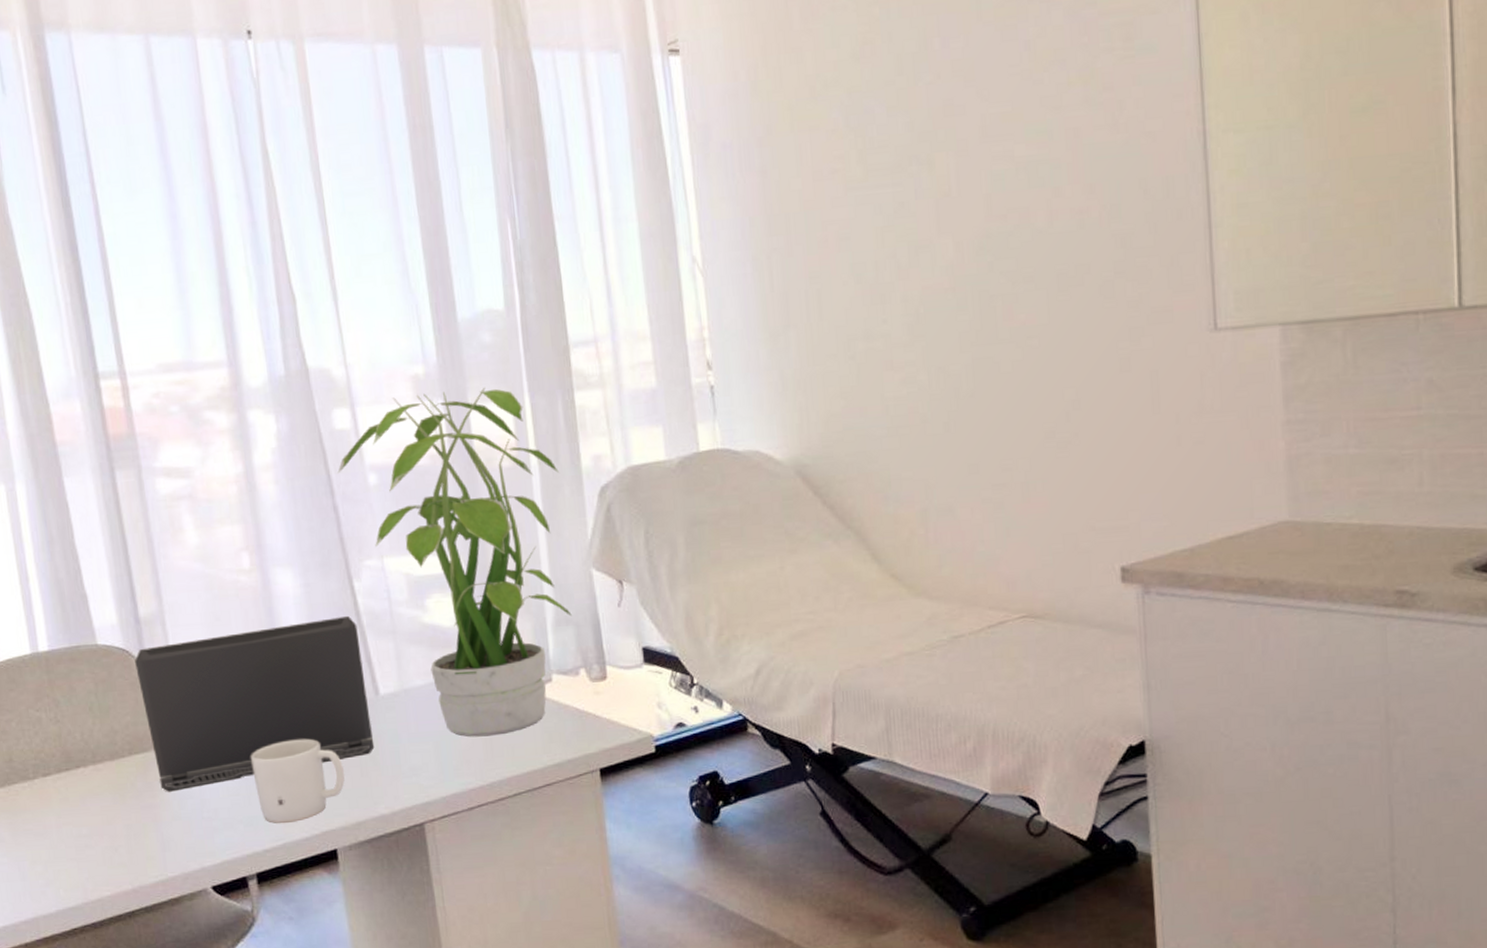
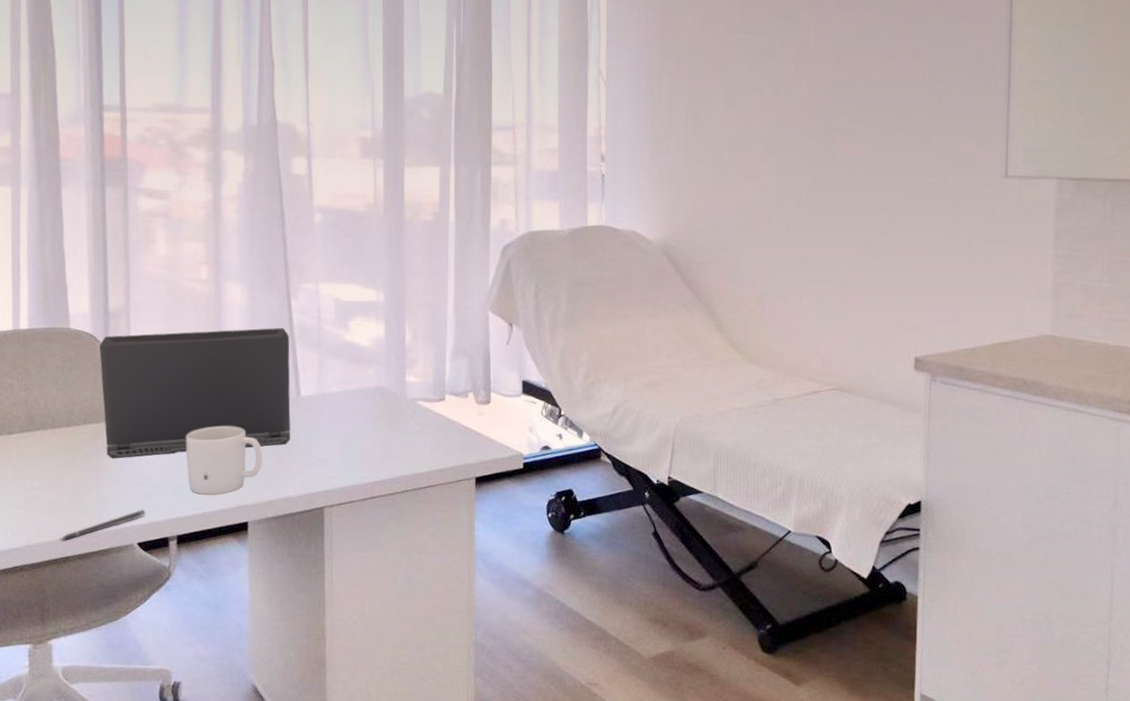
pen: none [120,847,216,893] -> present [59,509,145,541]
potted plant: present [337,387,572,737] -> none [290,153,471,440]

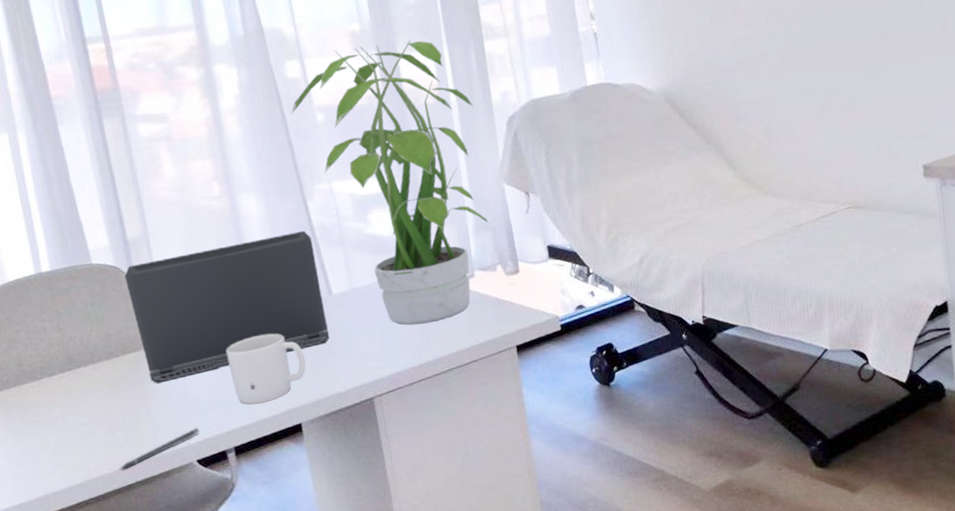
potted plant: none [290,153,471,440] -> present [291,39,489,325]

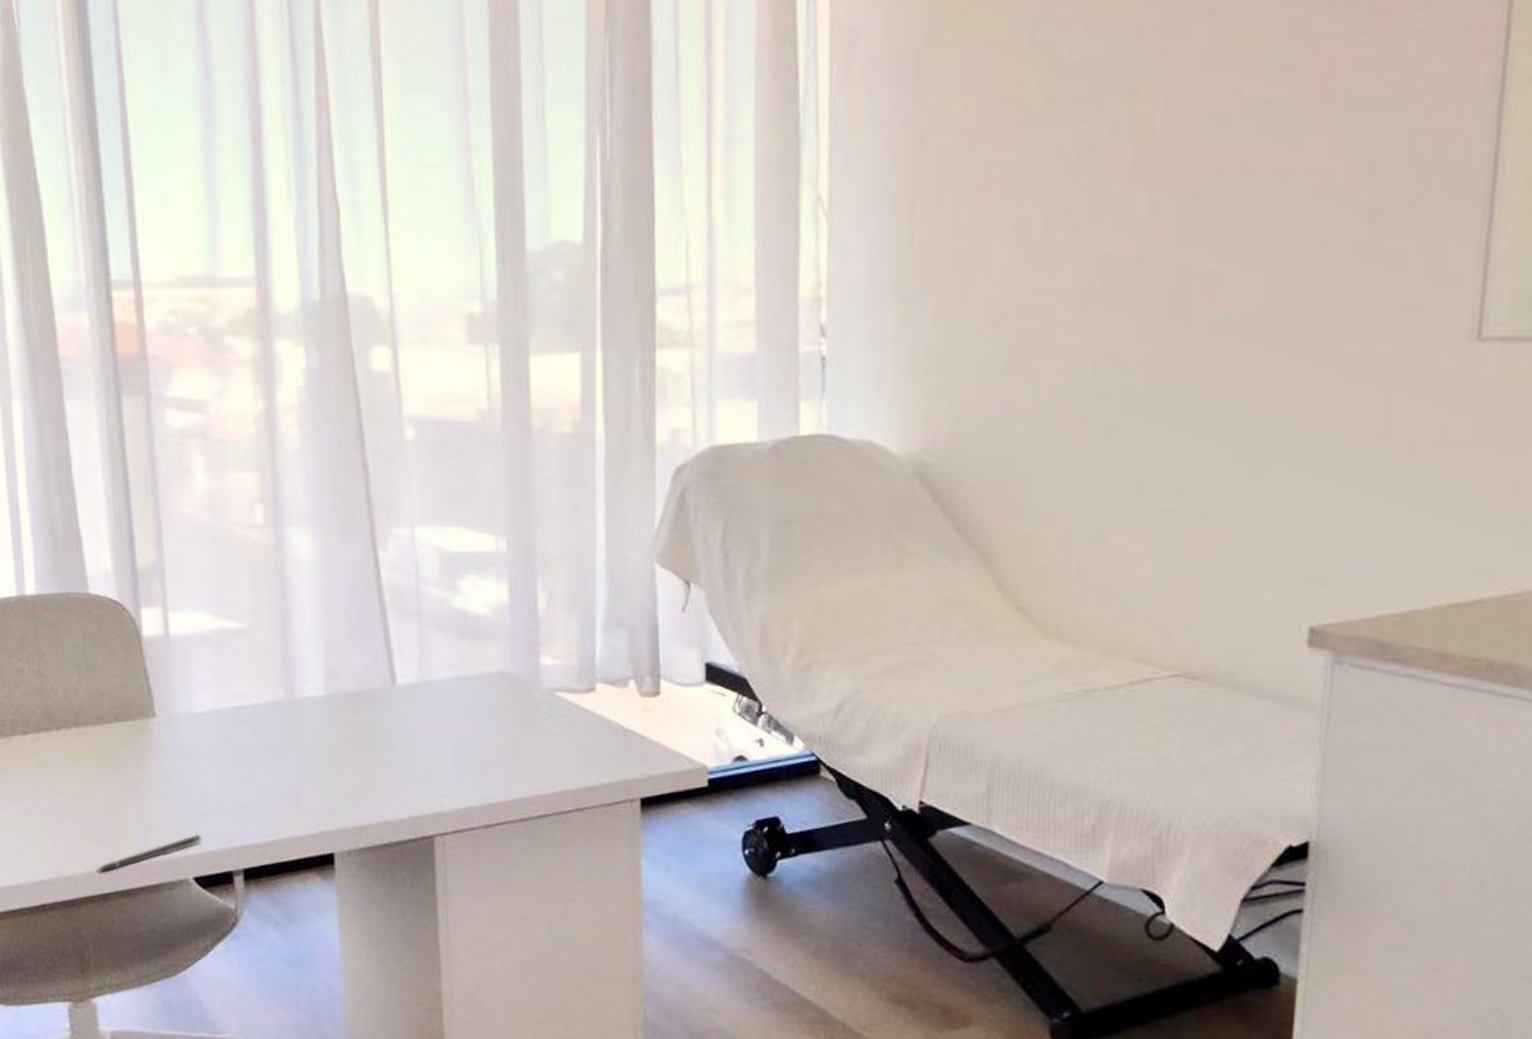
laptop computer: present [125,230,330,384] -> none [128,589,386,768]
mug: present [225,333,306,405] -> none [246,724,349,817]
potted plant: present [291,39,489,325] -> none [371,334,628,746]

